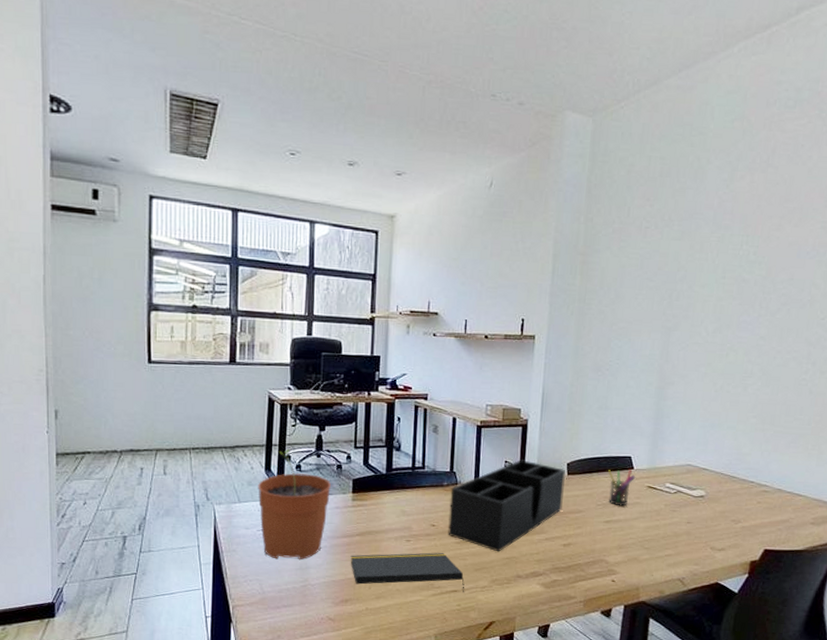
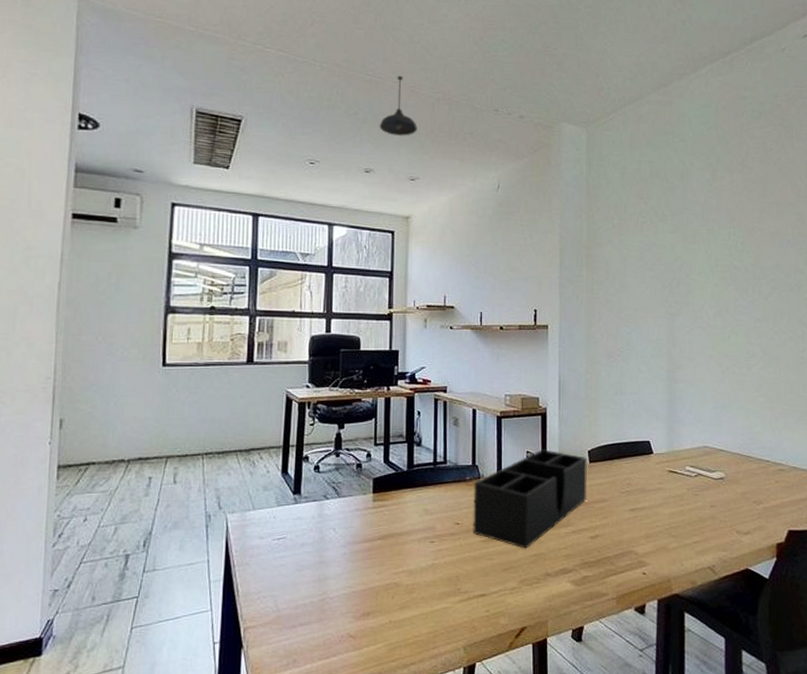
plant pot: present [258,449,331,560] -> none [274,450,350,571]
notepad: present [350,552,464,592] -> none [371,553,492,596]
pendant light: none [364,53,406,125] -> present [379,75,417,136]
pen holder: present [608,470,636,506] -> none [629,454,656,493]

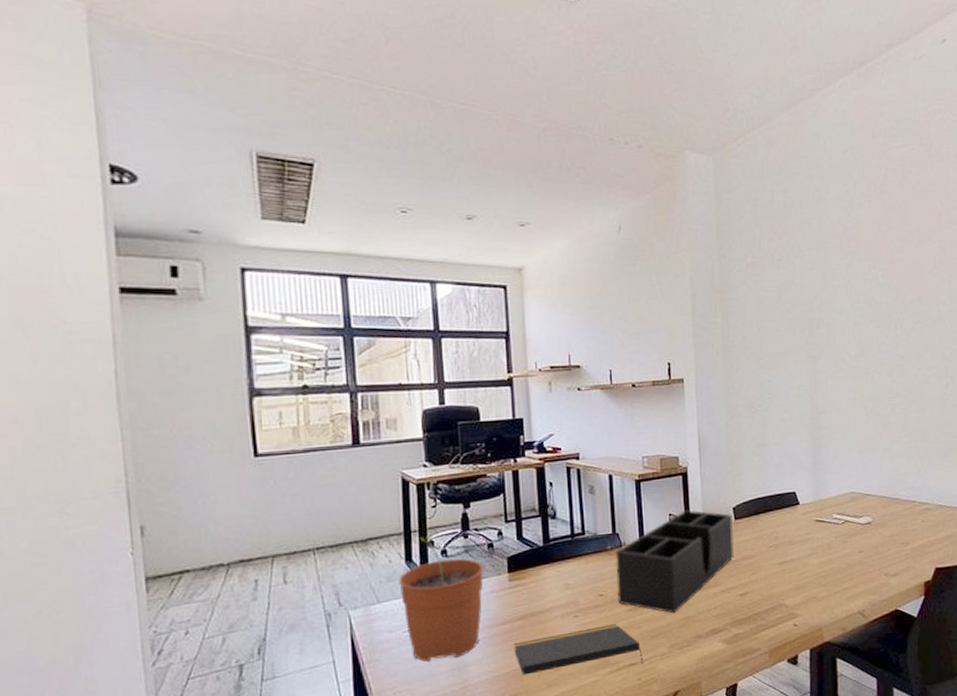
plant pot: none [274,450,350,571] -> present [398,534,483,662]
notepad: none [371,553,492,596] -> present [513,624,643,675]
pendant light: present [379,75,417,136] -> none [478,102,523,175]

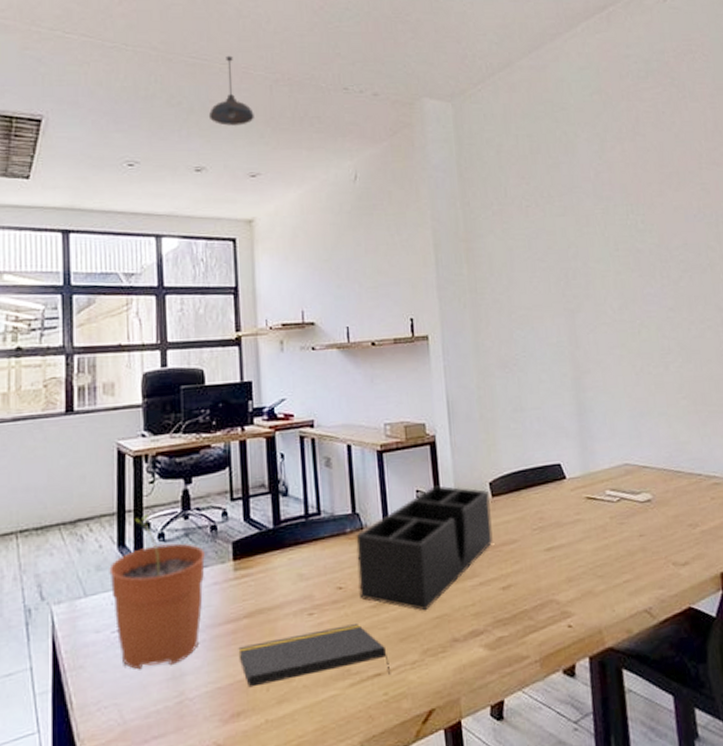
pendant light: none [478,102,523,175] -> present [208,55,254,126]

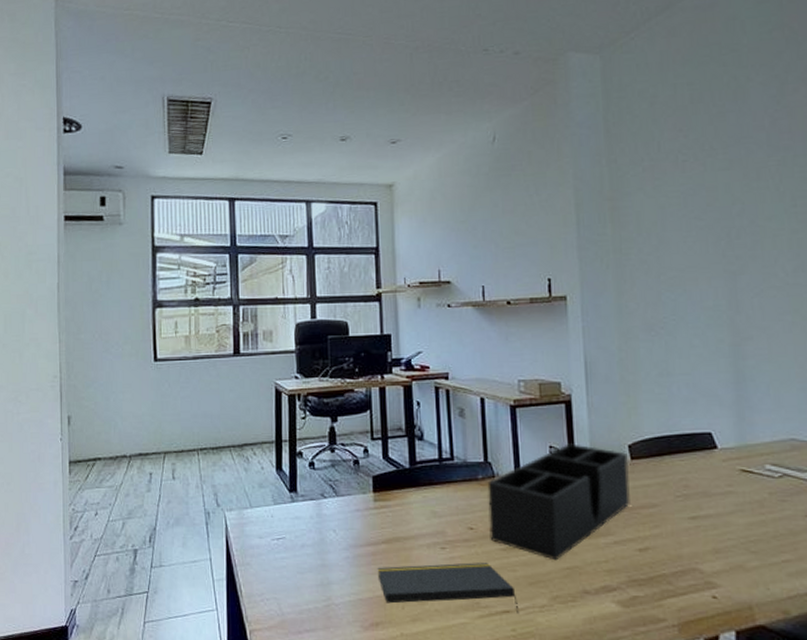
plant pot: present [109,514,205,670] -> none [269,445,349,575]
pendant light: present [208,55,254,126] -> none [352,27,395,96]

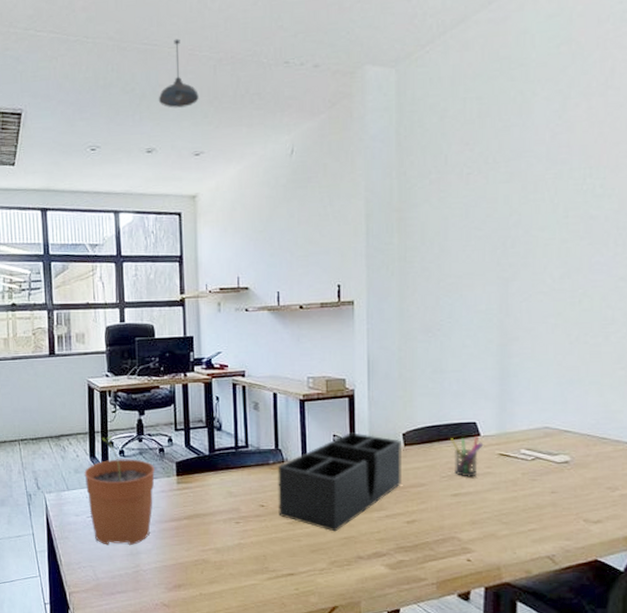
plant pot: none [269,445,349,575] -> present [84,435,155,546]
pendant light: none [352,27,395,96] -> present [158,38,199,108]
notepad: present [377,562,518,613] -> none [180,534,301,575]
pen holder: none [683,449,722,497] -> present [451,437,484,477]

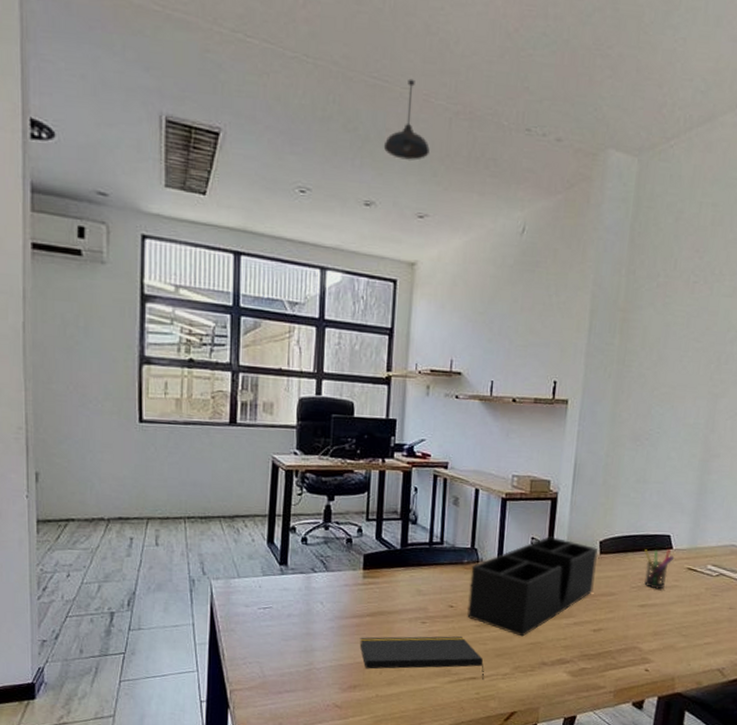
plant pot: present [84,435,155,546] -> none [259,520,340,642]
notepad: none [180,534,301,575] -> present [359,636,484,680]

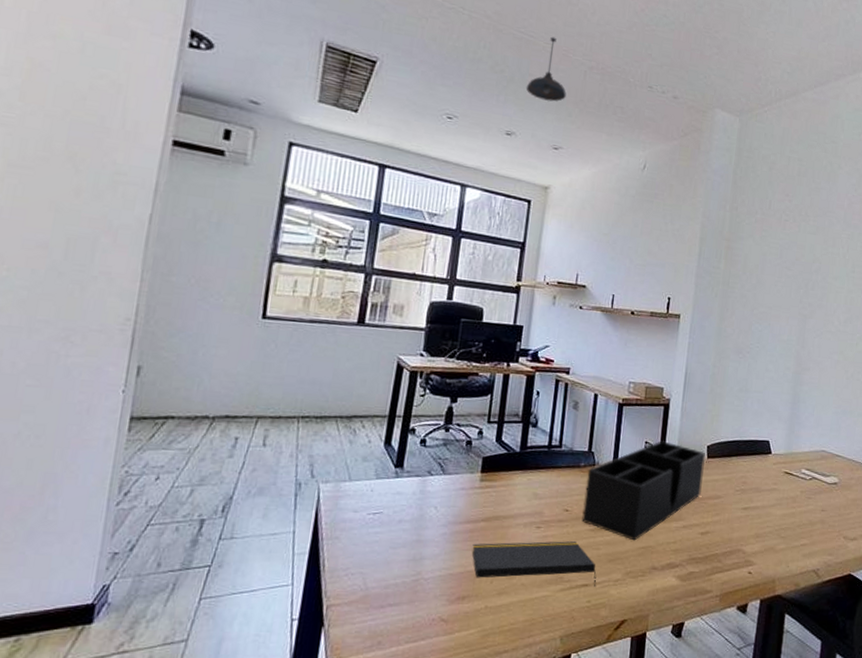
pen holder: present [644,549,675,590] -> none [747,454,773,493]

